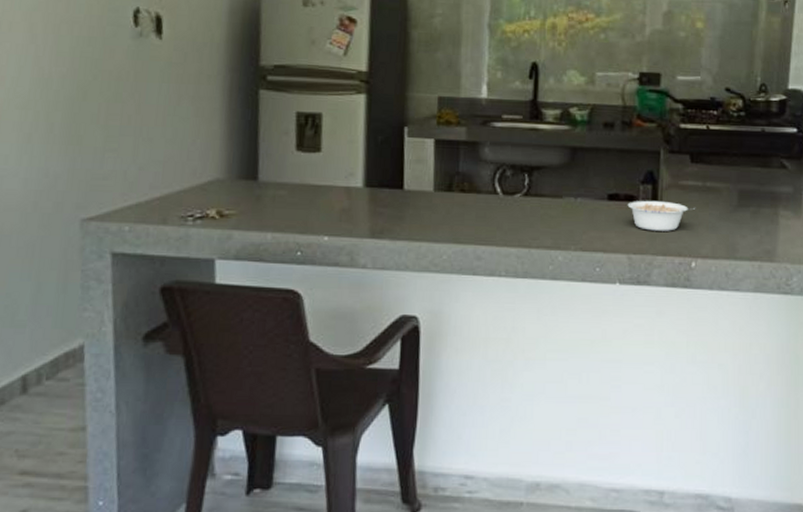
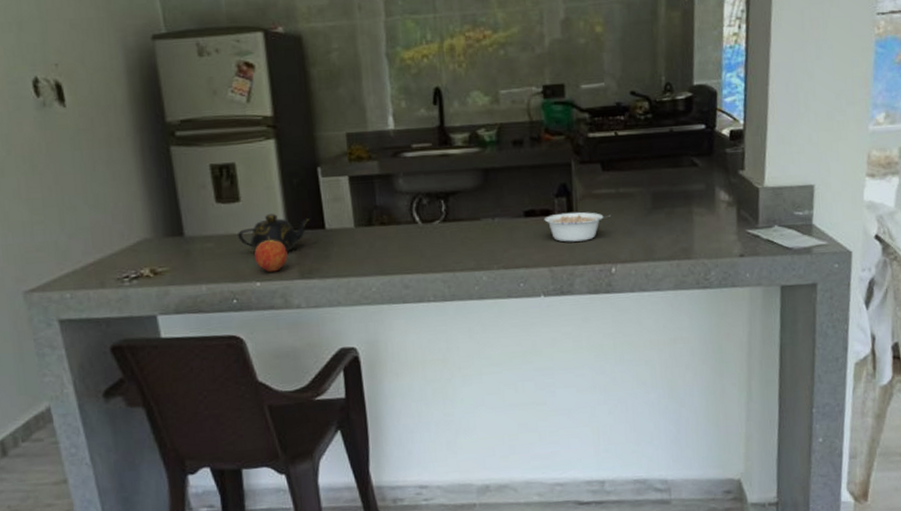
teapot: none [313,167,391,209] -> present [238,213,311,252]
fruit: none [327,189,361,228] -> present [254,235,288,272]

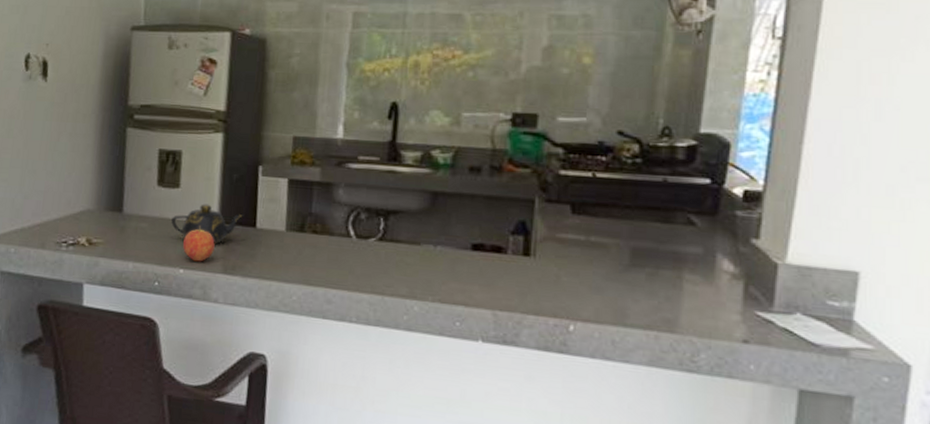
legume: present [544,211,612,242] -> none [494,252,577,289]

